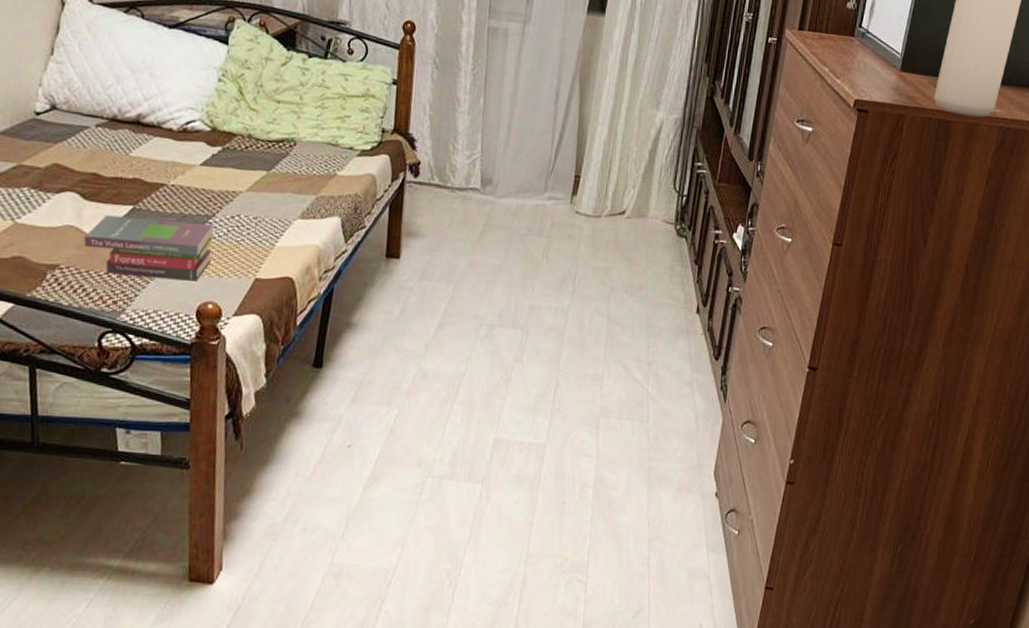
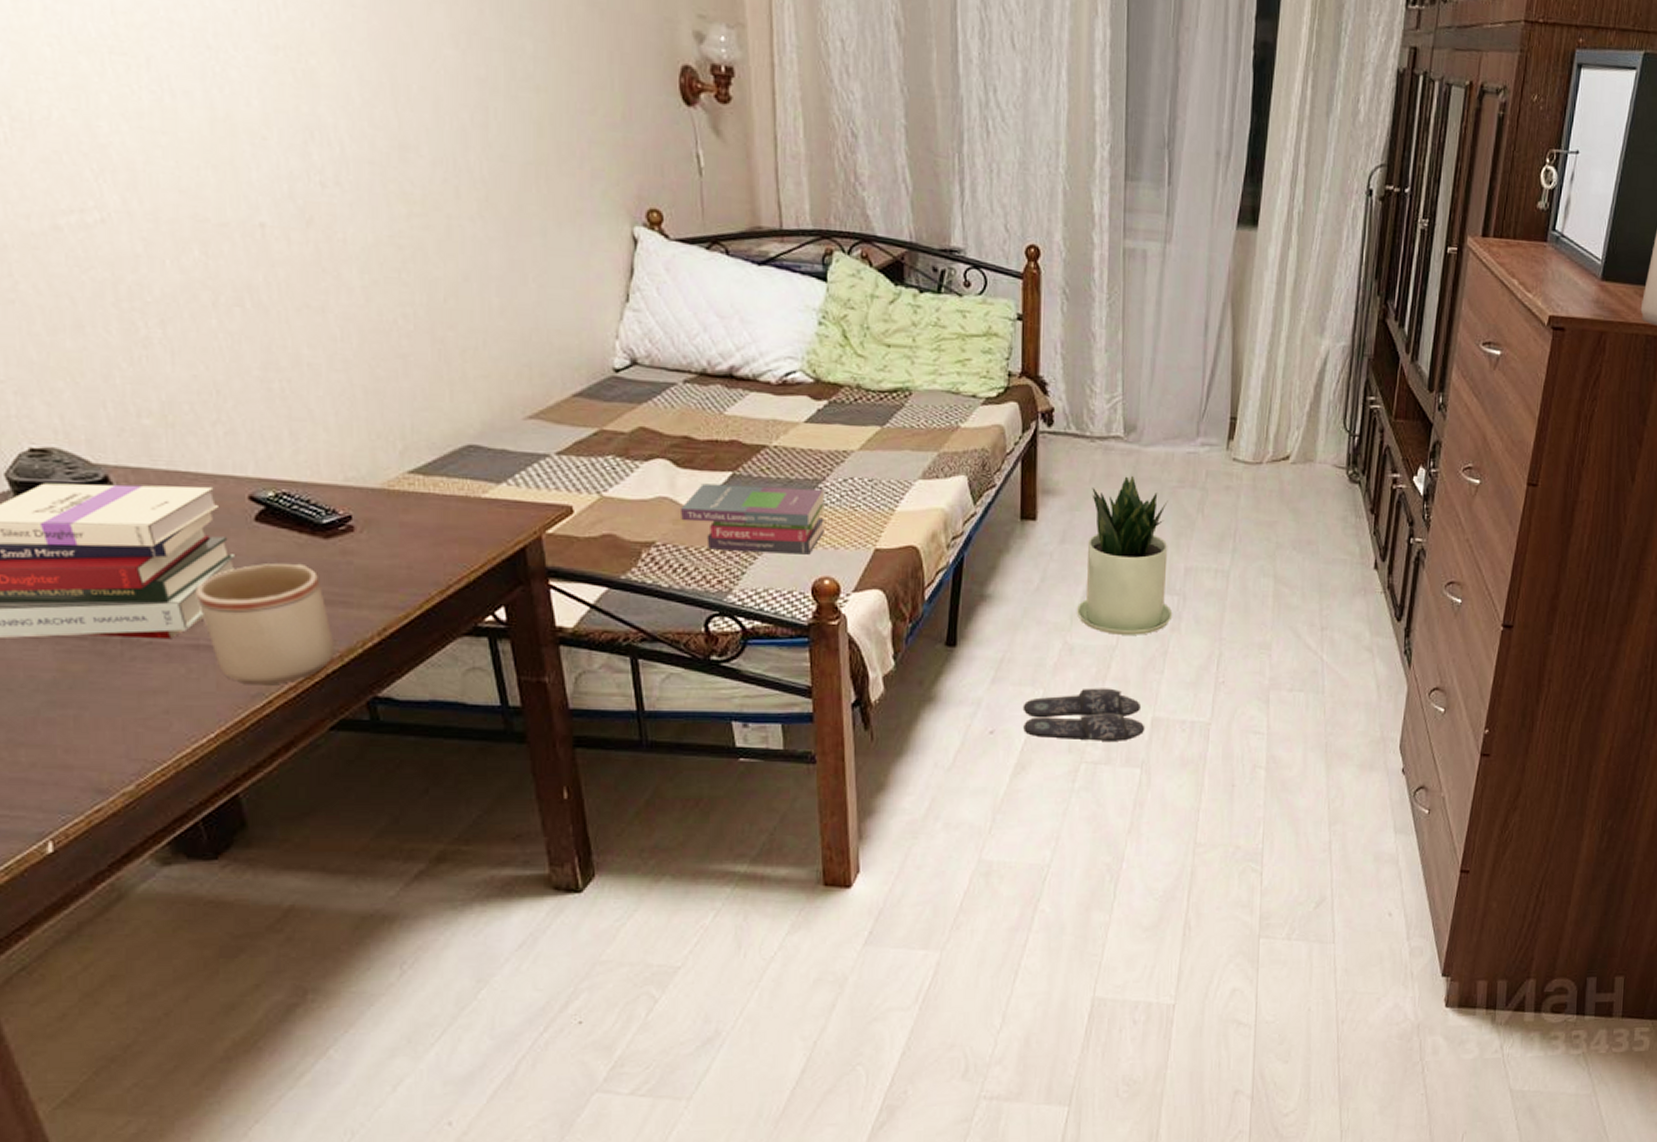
slippers: none [378,409,486,459] -> present [1023,688,1144,741]
planter: none [431,223,517,364] -> present [1076,476,1173,635]

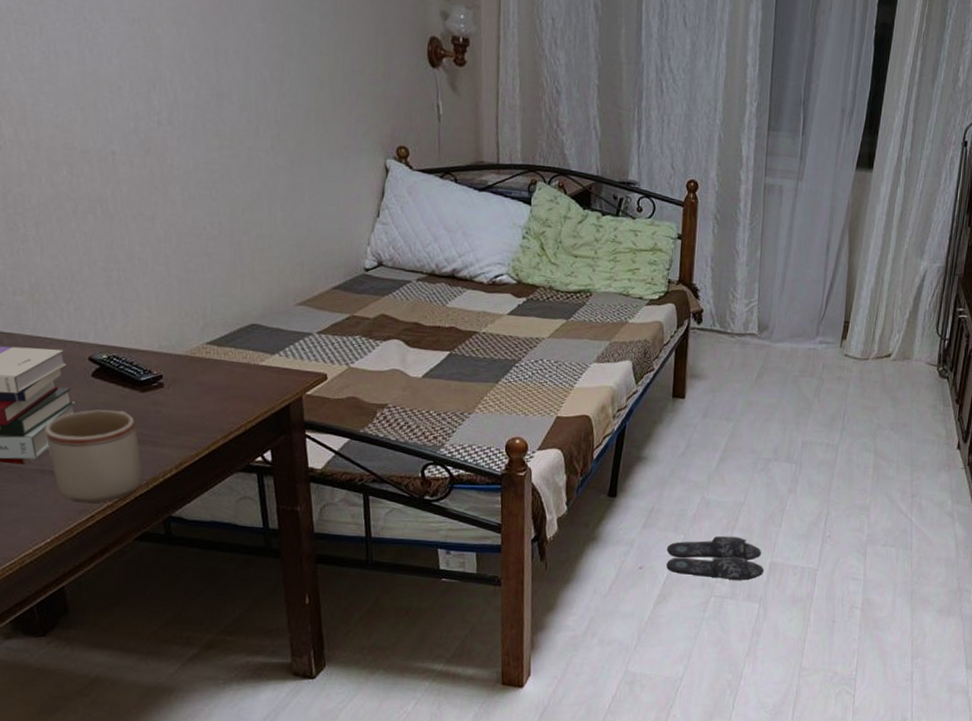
books: present [681,483,825,555] -> none [408,360,520,419]
planter: present [1076,476,1173,635] -> none [713,366,791,495]

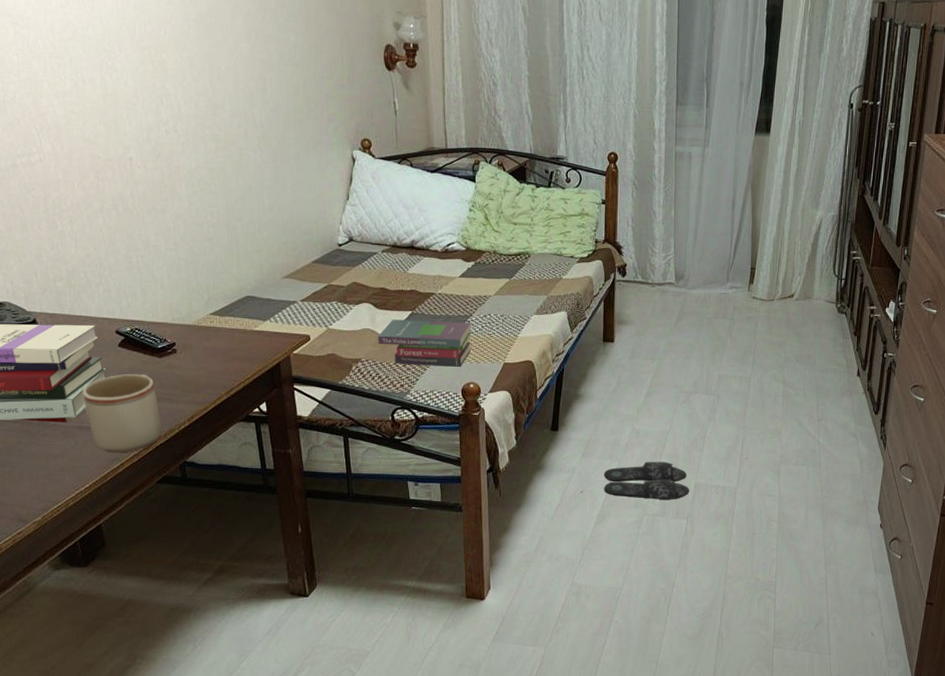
books: none [408,360,520,419] -> present [378,319,472,367]

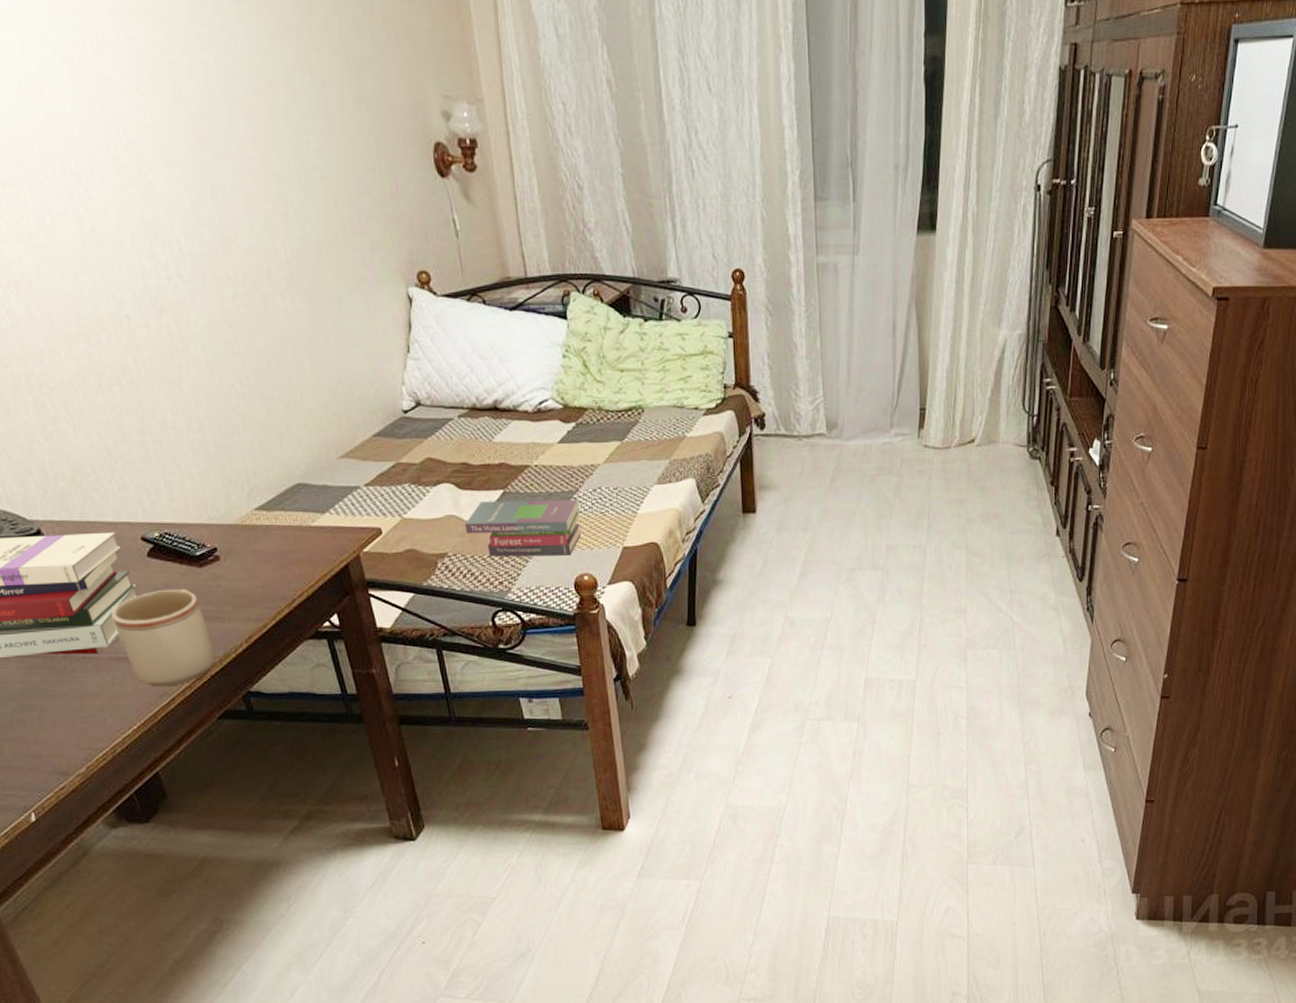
slippers: present [604,461,689,500] -> none [755,654,859,701]

